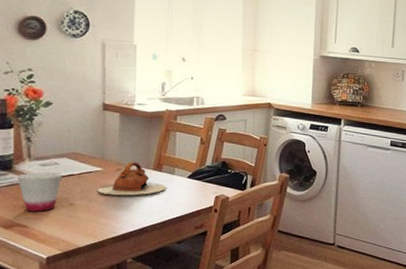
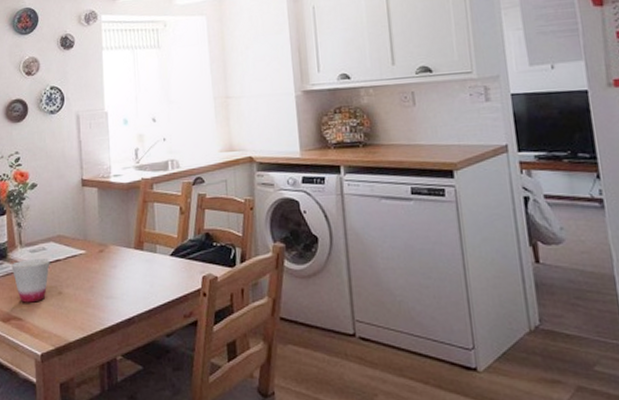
teapot: present [97,161,166,196] -> none [83,241,149,281]

